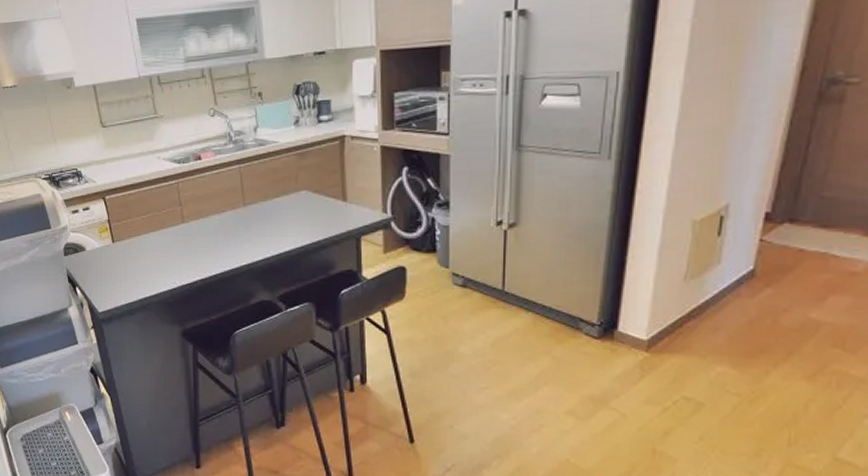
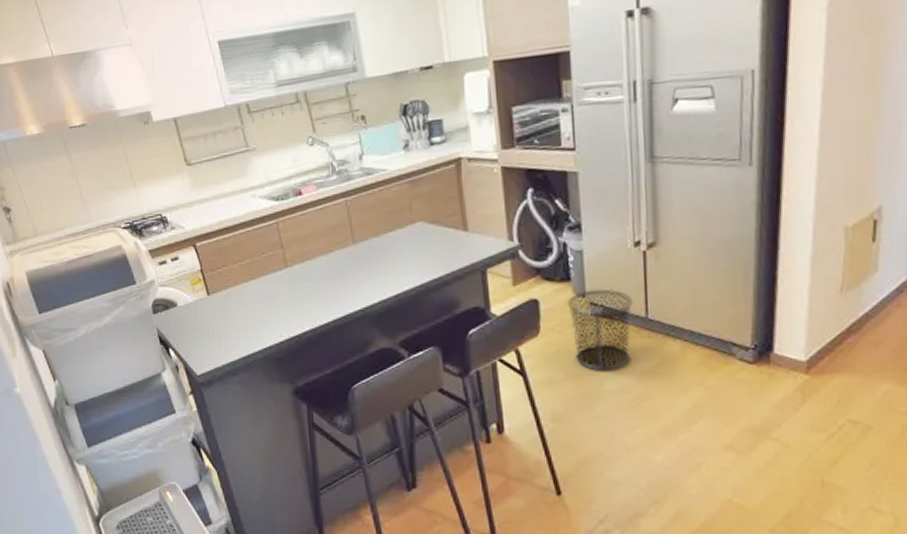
trash can: none [430,261,492,335] -> present [566,288,633,371]

